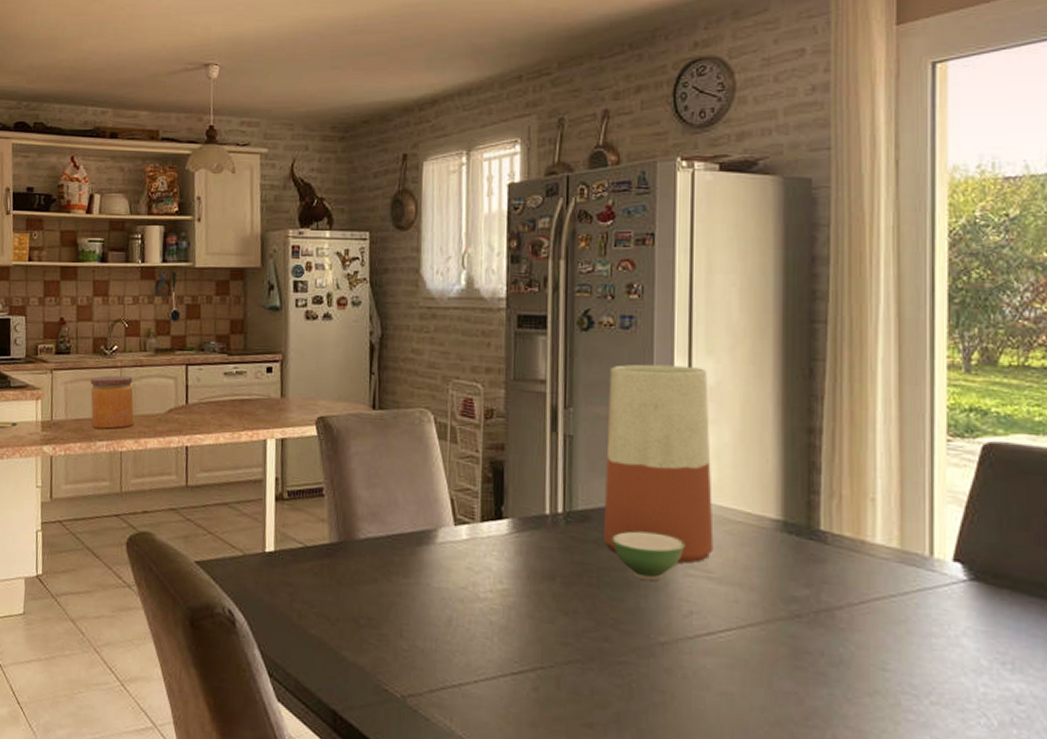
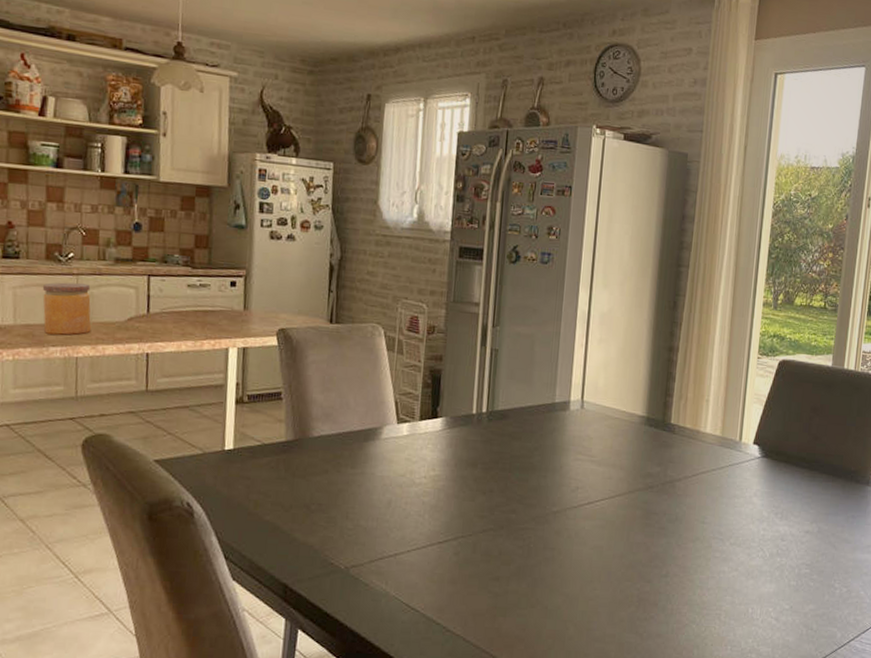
vase: present [604,364,714,563] -> none [517,293,603,450]
bowl: present [611,531,685,582] -> none [522,426,577,465]

